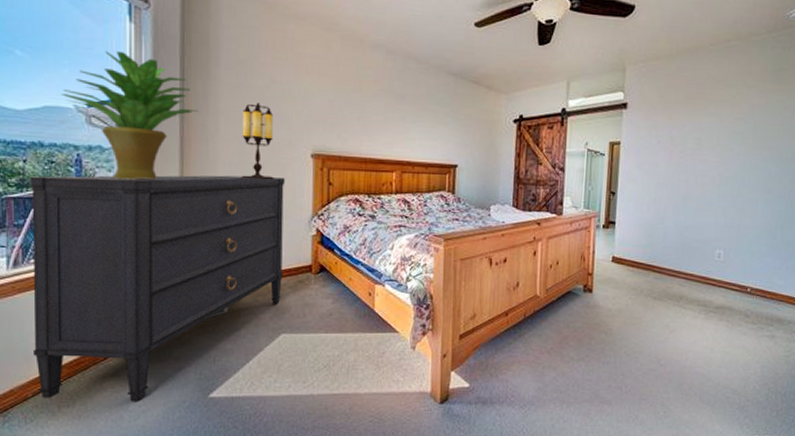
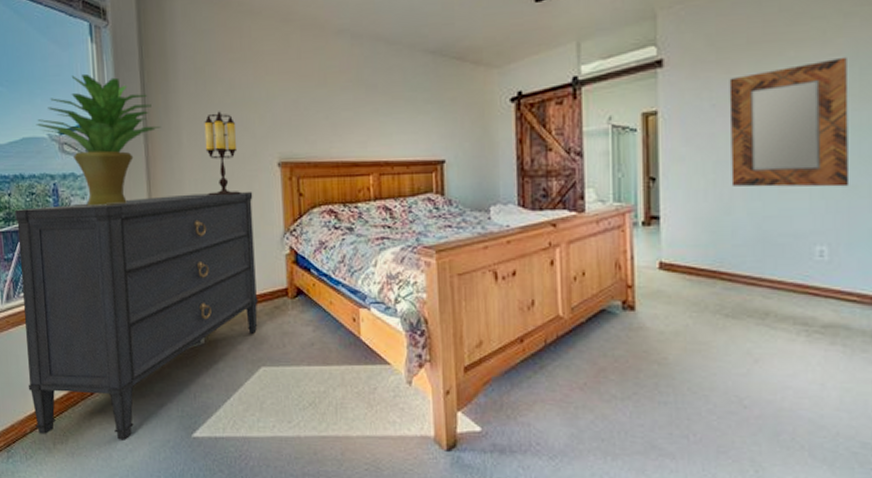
home mirror: none [666,116,746,209] -> present [729,56,850,187]

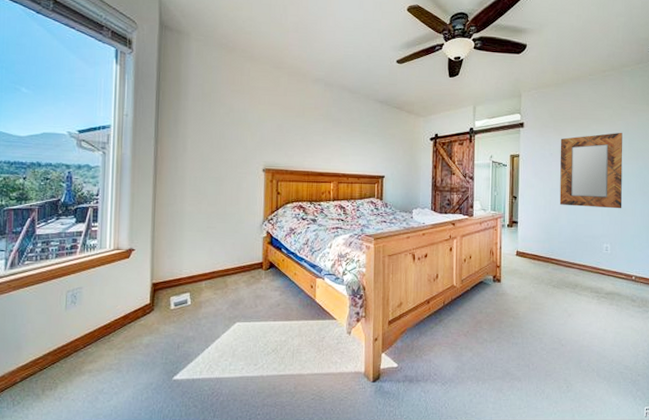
dresser: present [15,192,258,440] -> none [22,187,241,385]
potted plant: present [36,73,161,206] -> none [57,87,170,193]
table lamp: present [204,111,241,197] -> none [203,127,232,191]

